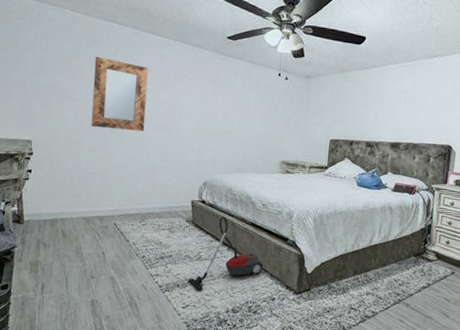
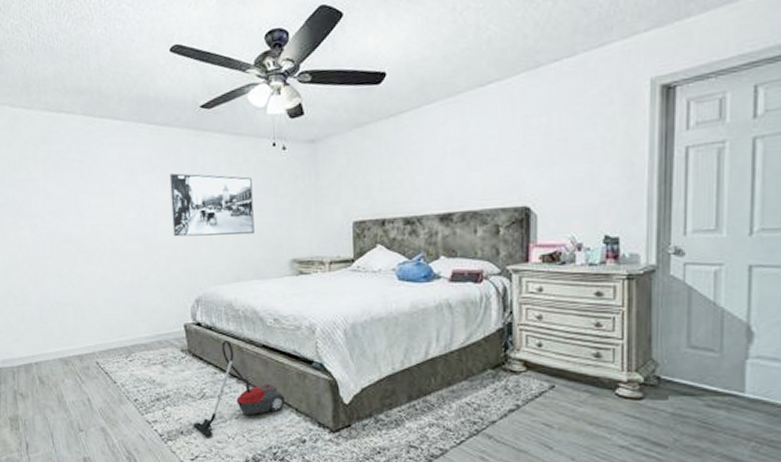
home mirror: present [91,56,148,132] -> none [46,158,115,247]
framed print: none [193,84,259,139] -> present [169,173,255,237]

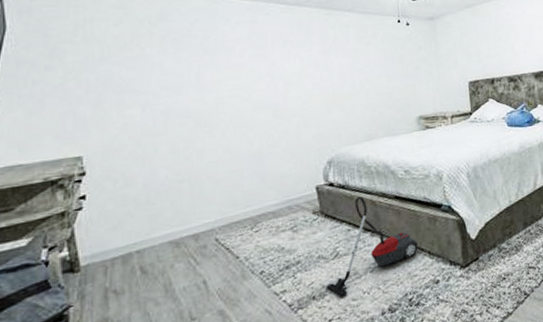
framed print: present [169,173,255,237] -> none [300,46,384,104]

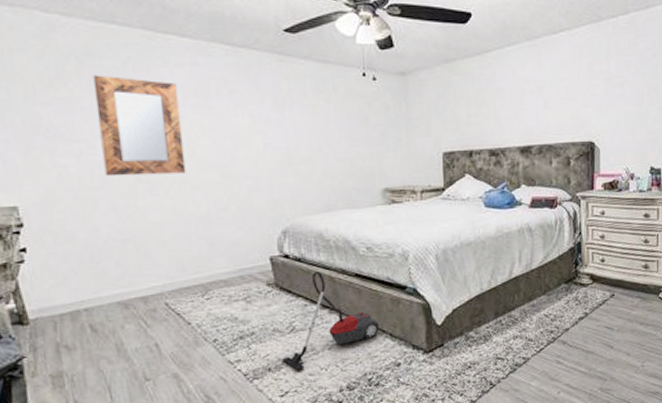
home mirror: none [163,35,242,123] -> present [93,75,186,177]

